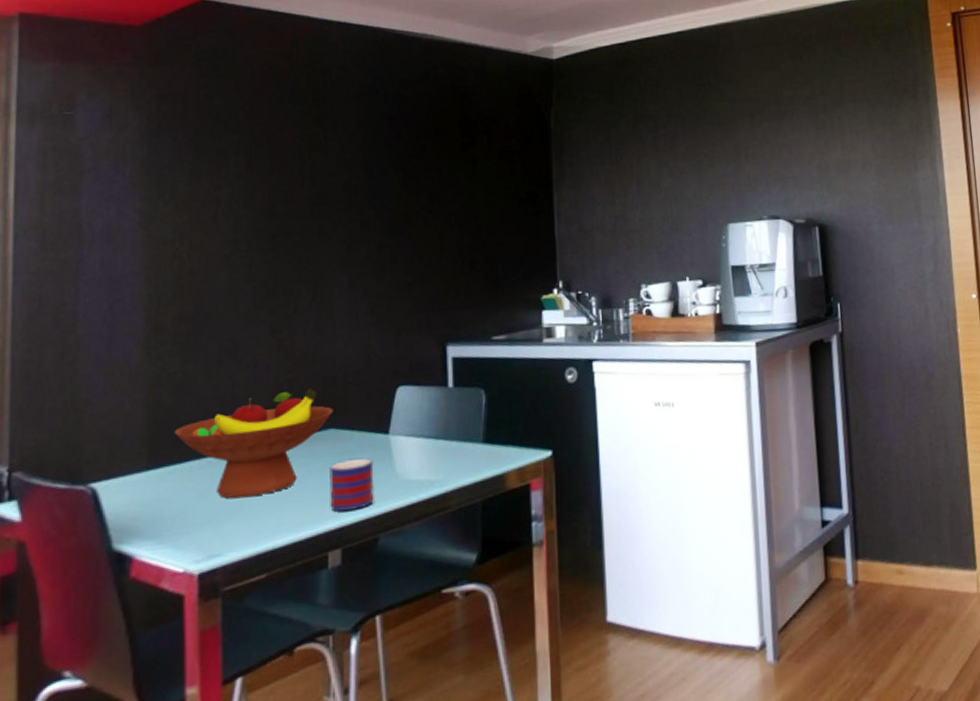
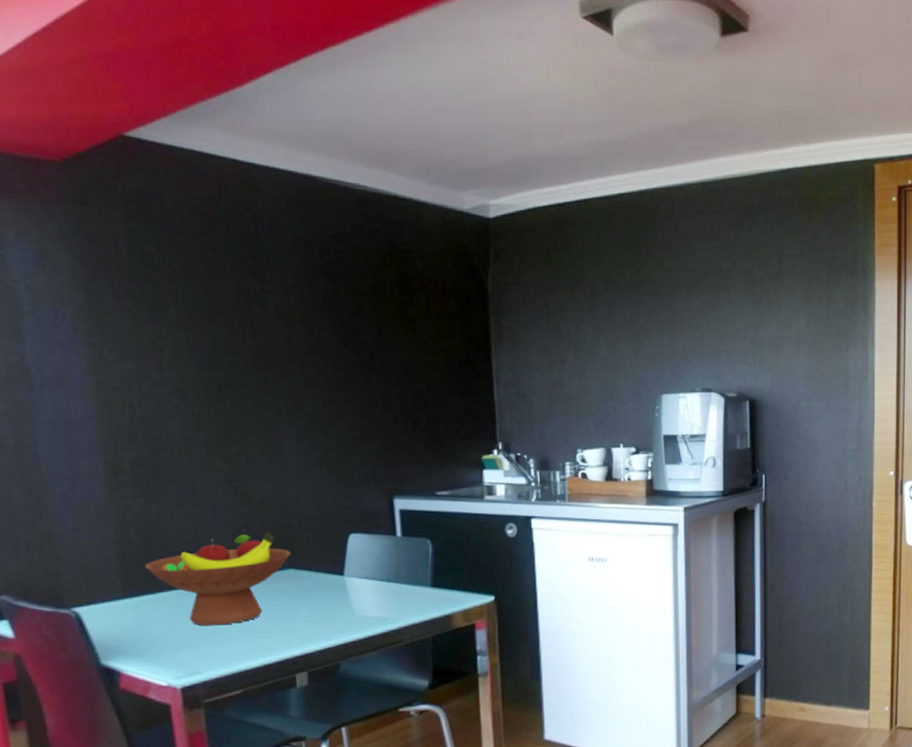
mug: present [330,459,374,512] -> none [291,596,334,641]

